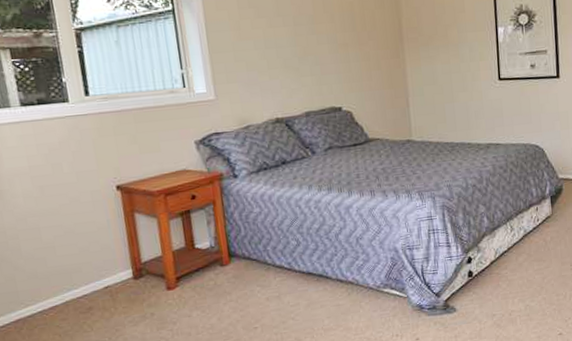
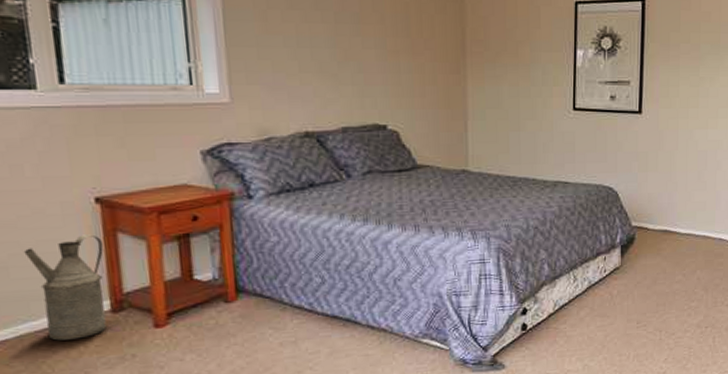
watering can: none [65,216,130,305] -> present [23,234,106,341]

